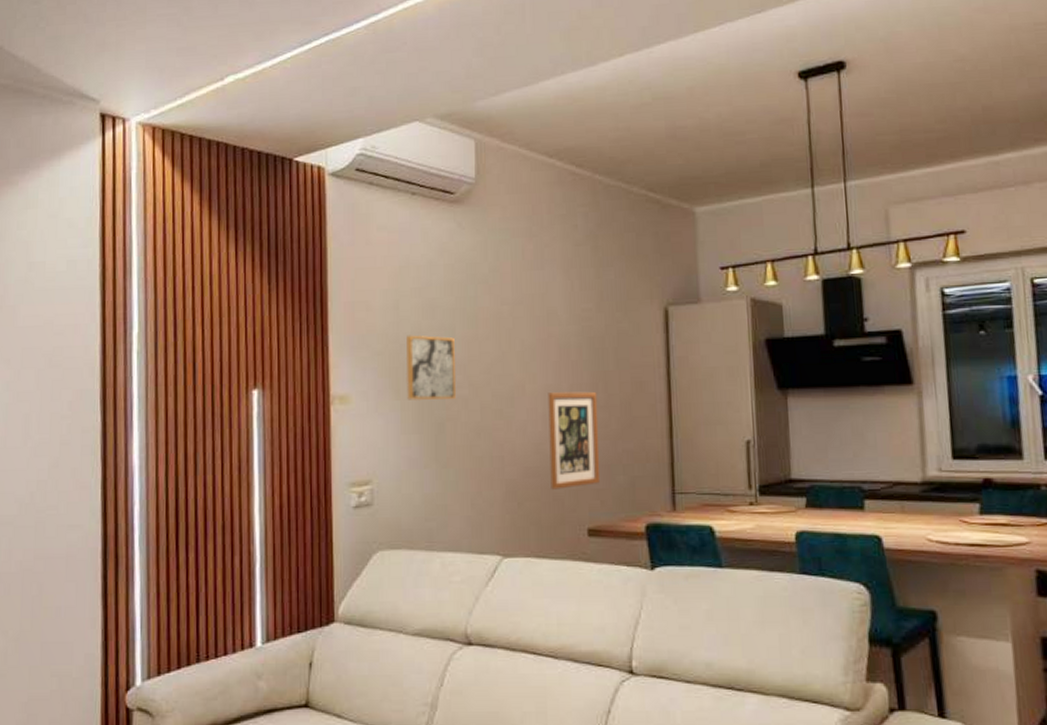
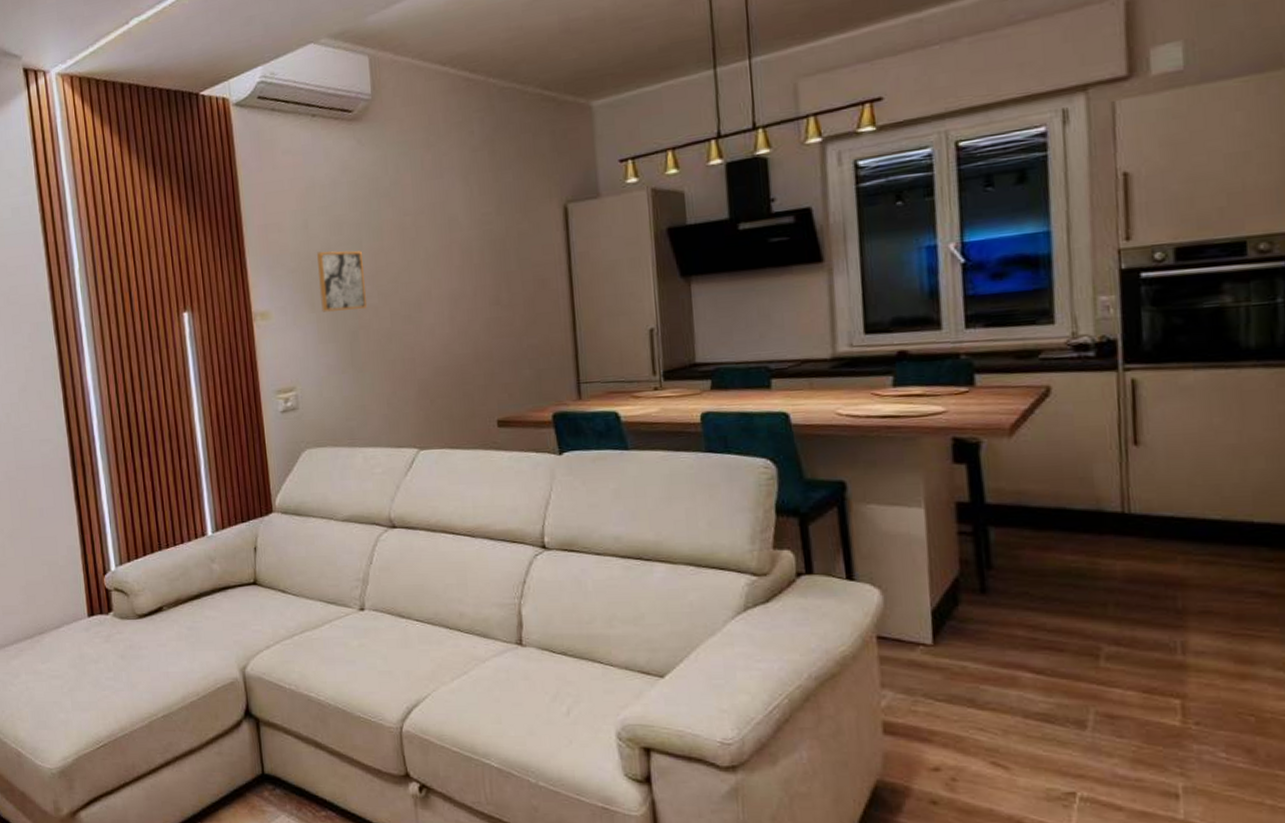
wall art: present [548,391,600,490] -> none [453,292,507,386]

